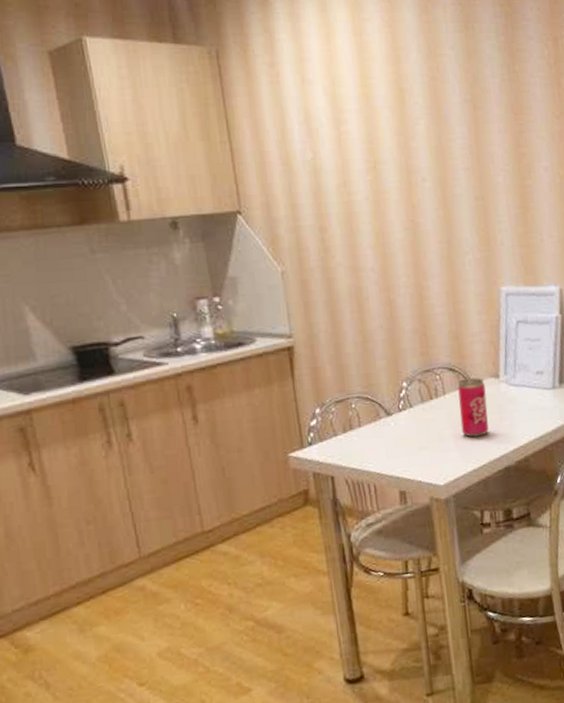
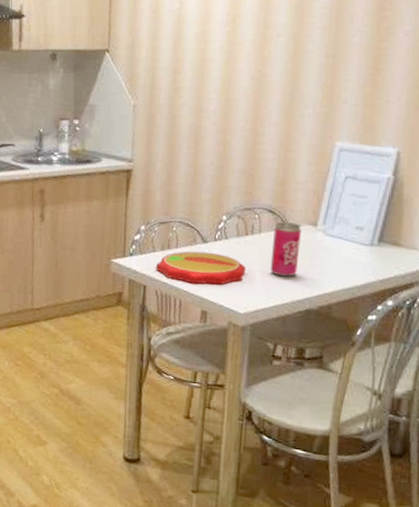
plate: none [341,424,437,464] -> present [156,251,246,285]

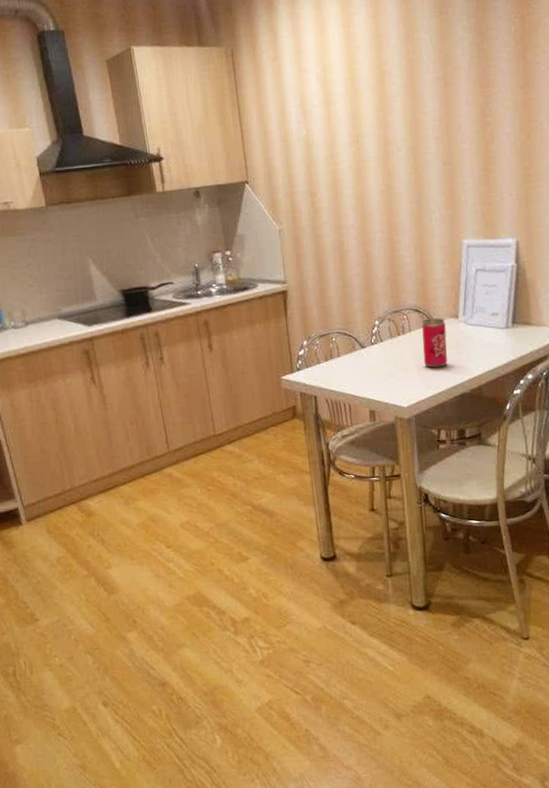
plate: present [156,251,246,285] -> none [323,356,403,387]

